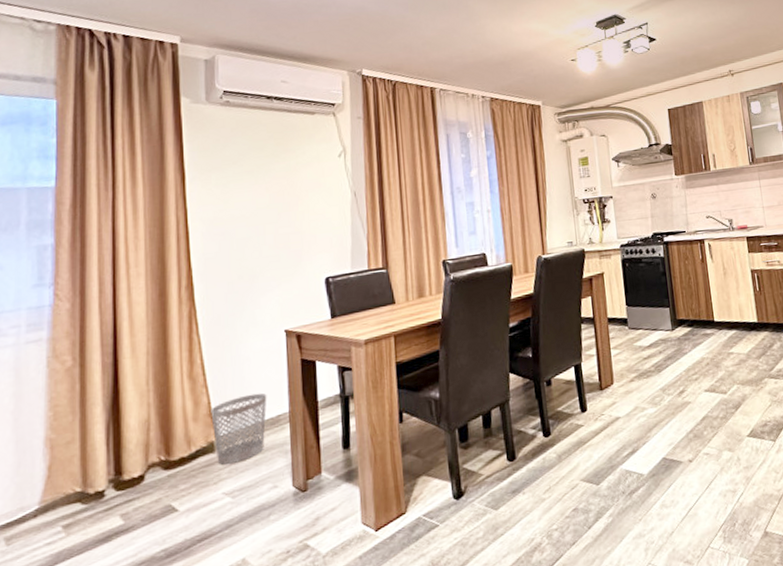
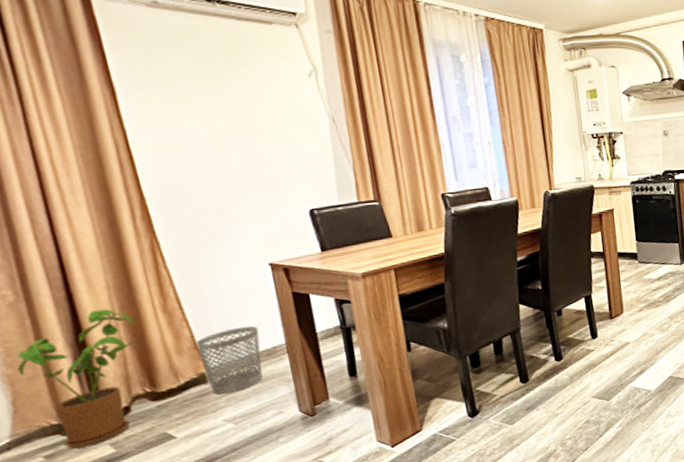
house plant: none [60,374,162,519] -> present [17,309,135,449]

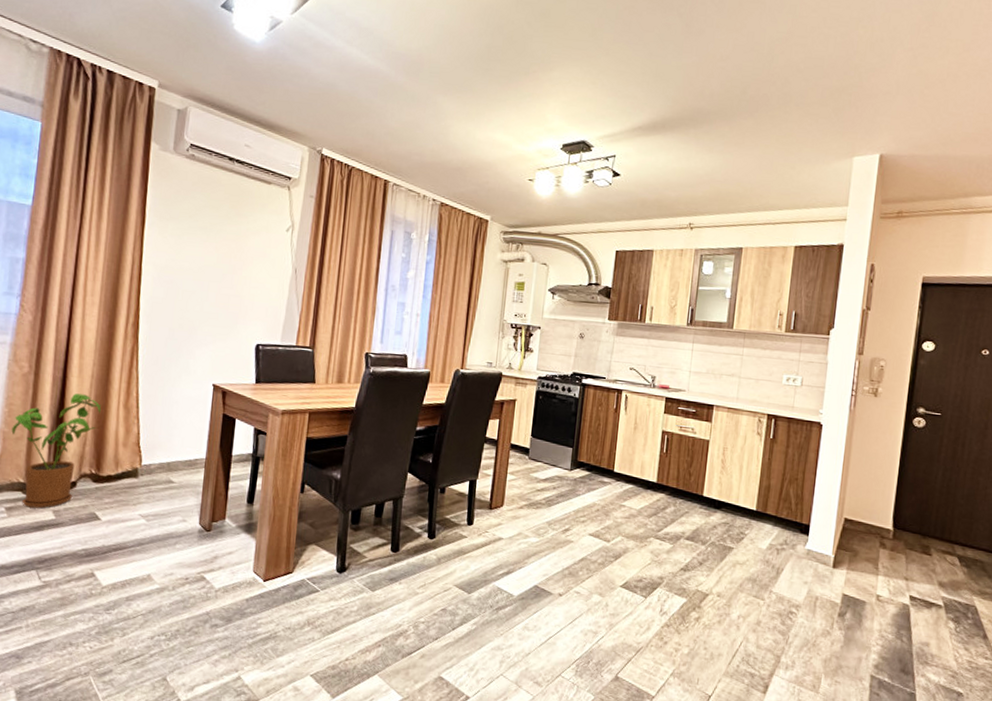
wastebasket: present [195,325,263,395] -> none [138,434,189,492]

